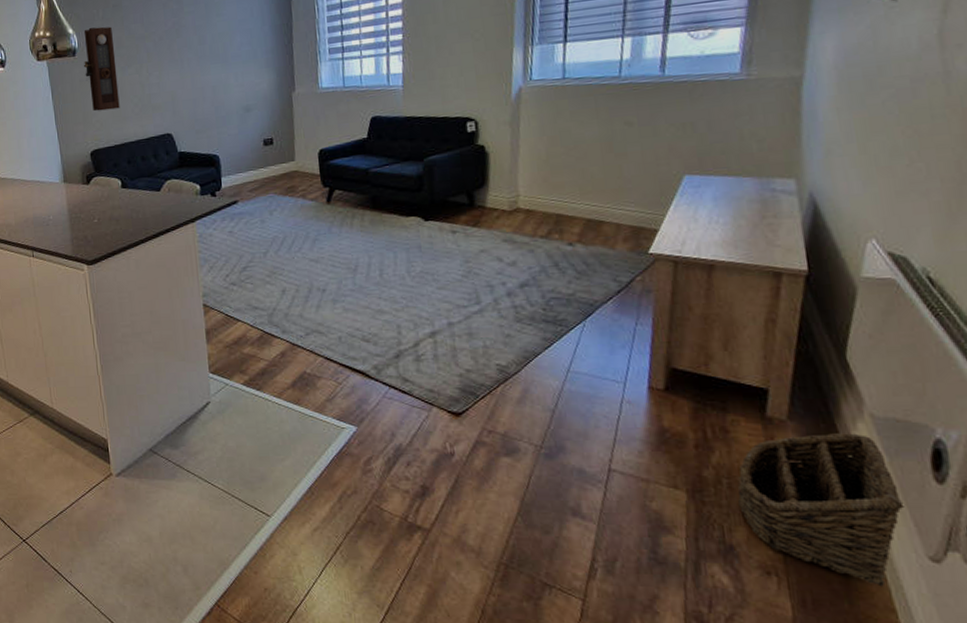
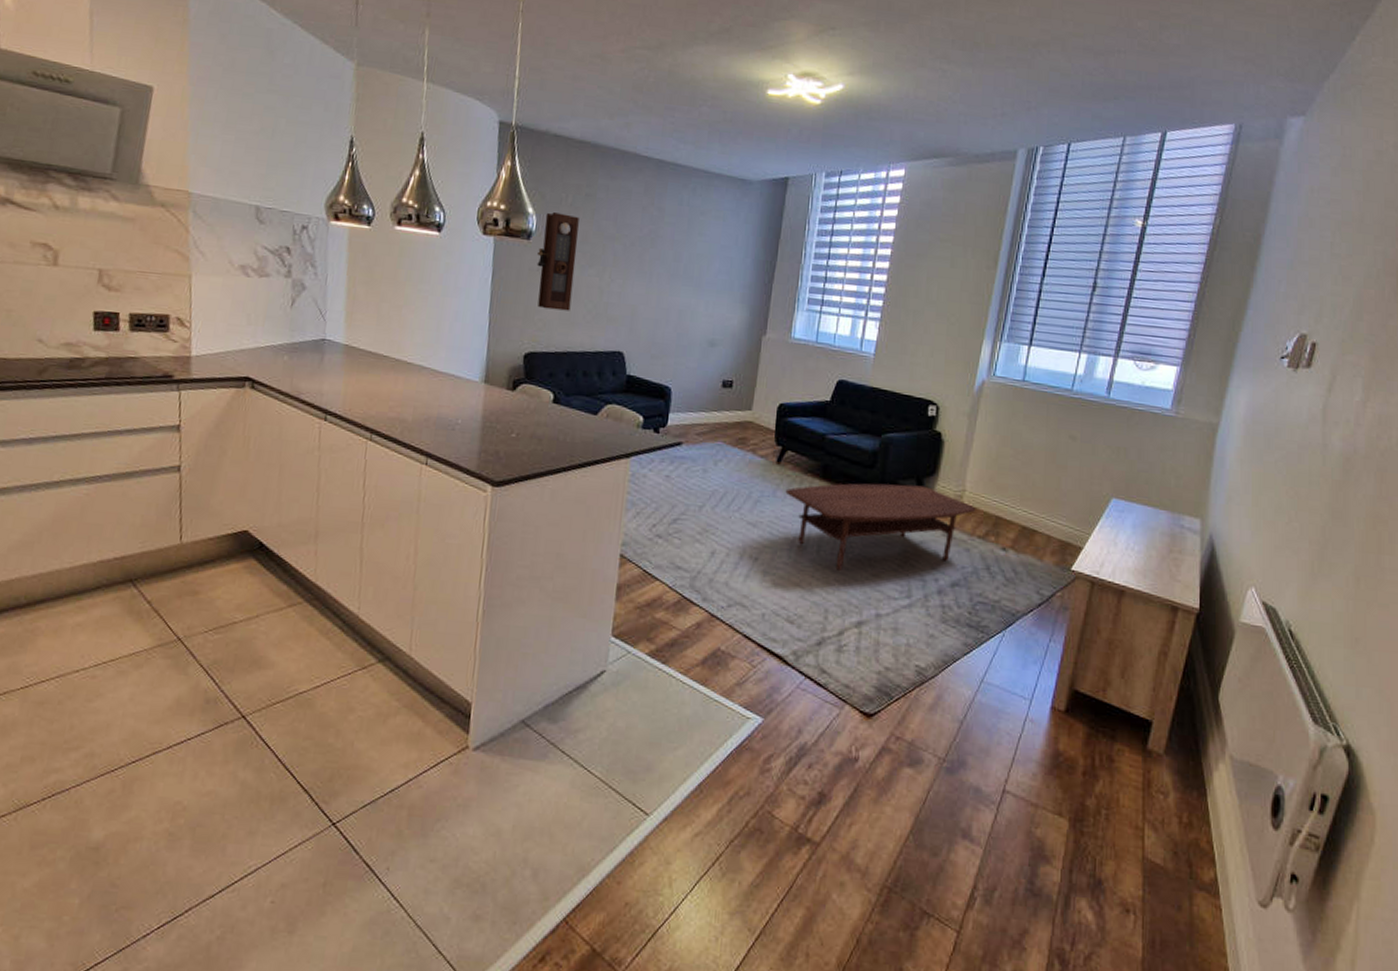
coffee table: none [340,198,534,290] -> present [785,483,976,572]
basket: present [737,433,904,587] -> none [1112,771,1246,930]

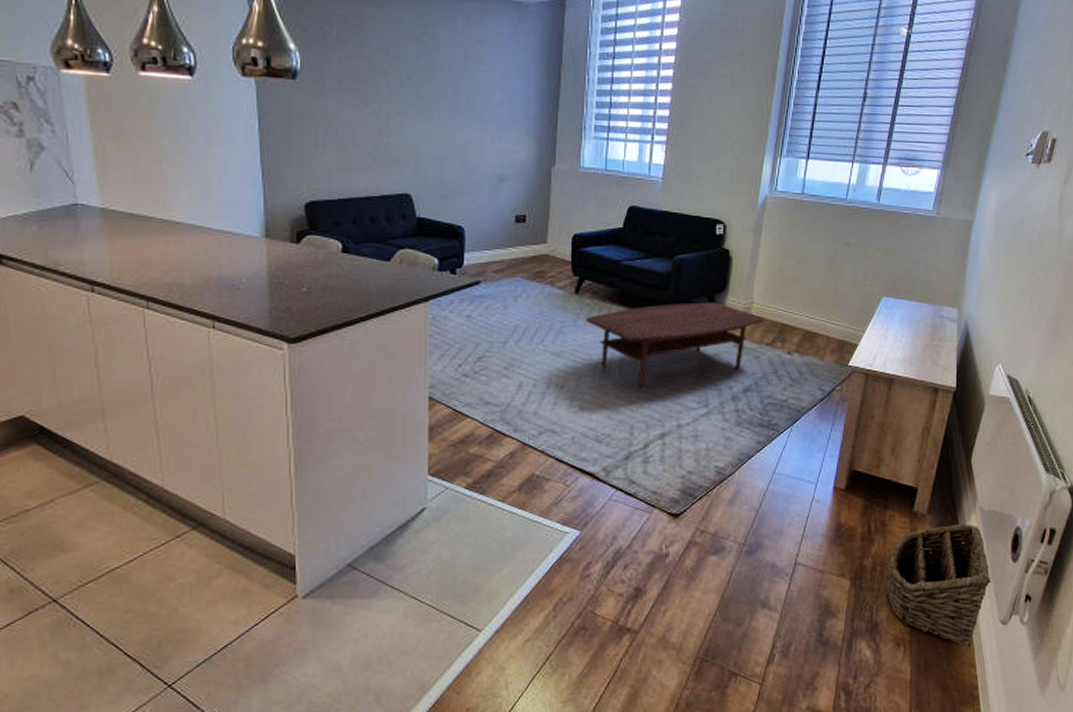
pendulum clock: present [536,212,579,311] -> none [305,48,349,155]
basket: none [1112,771,1246,930] -> present [886,524,991,648]

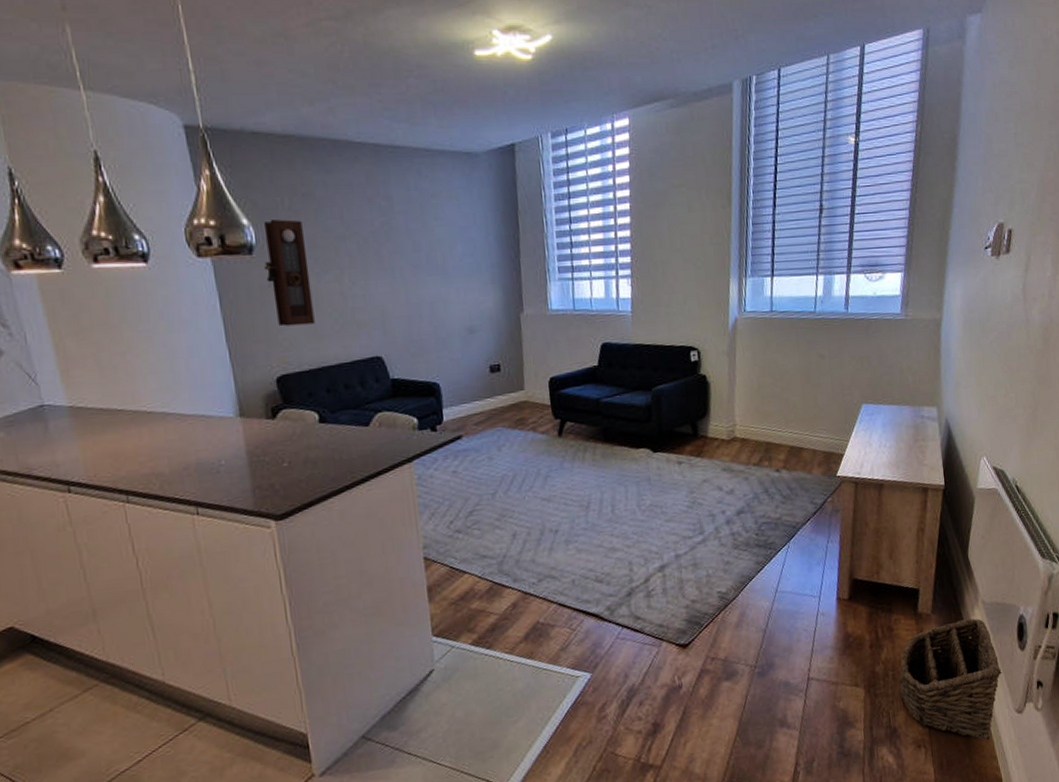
pendulum clock: none [305,48,349,155] -> present [263,219,315,327]
coffee table: present [585,302,764,390] -> none [571,428,748,525]

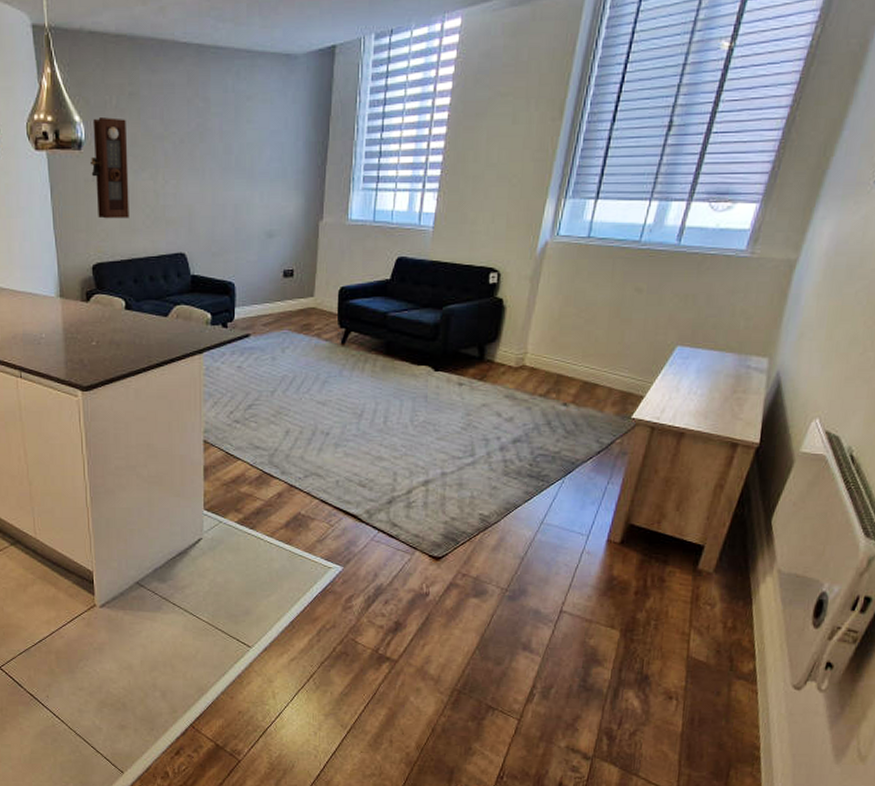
basket: present [899,618,1002,741] -> none [659,585,786,709]

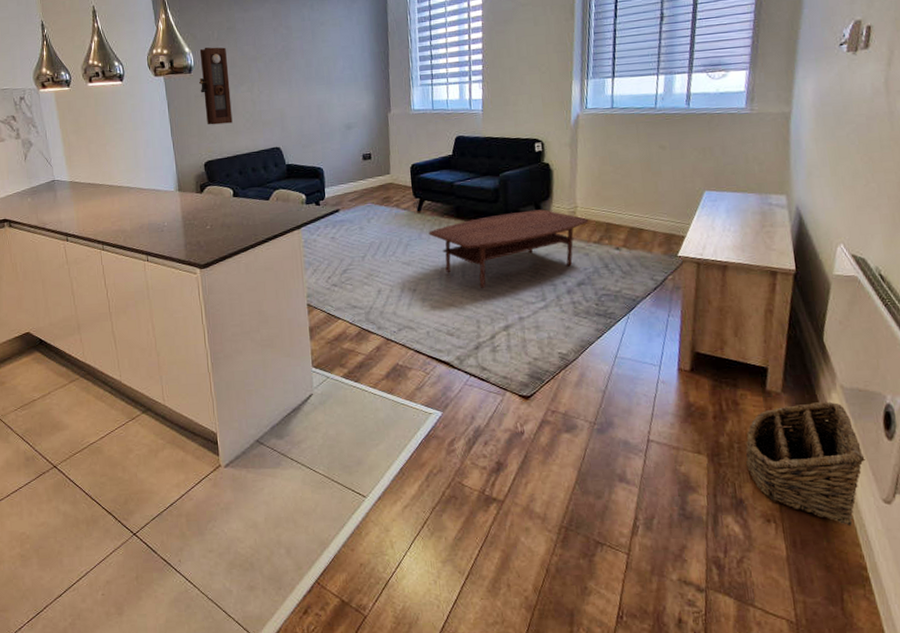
coffee table: none [351,353,538,439] -> present [428,209,589,289]
basket: none [659,585,786,709] -> present [745,401,865,527]

